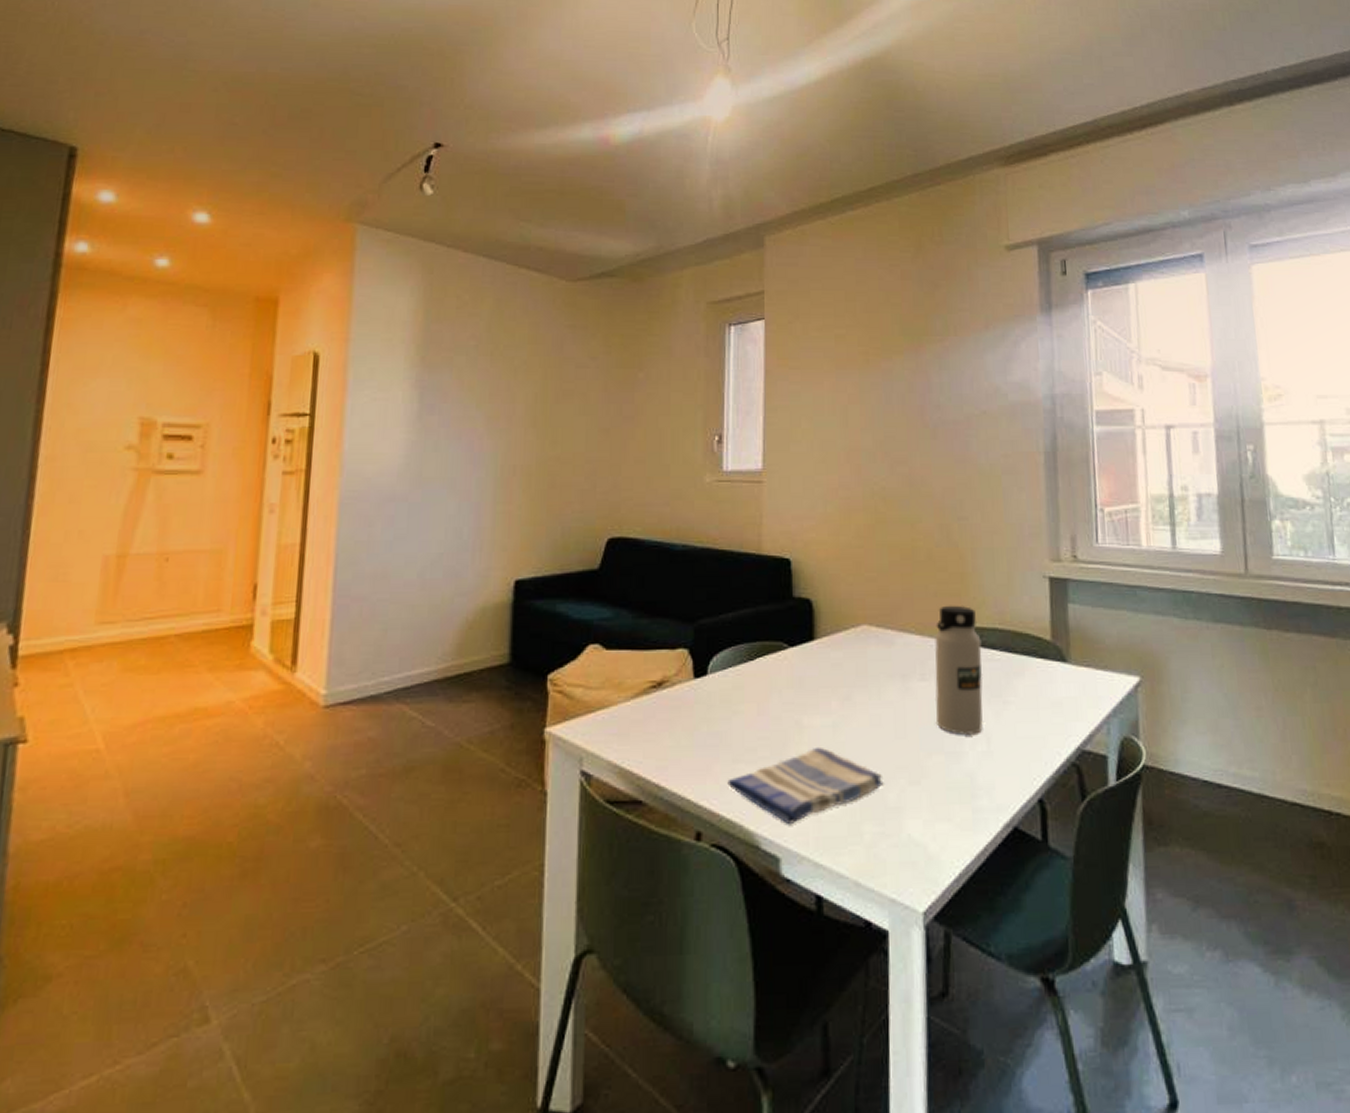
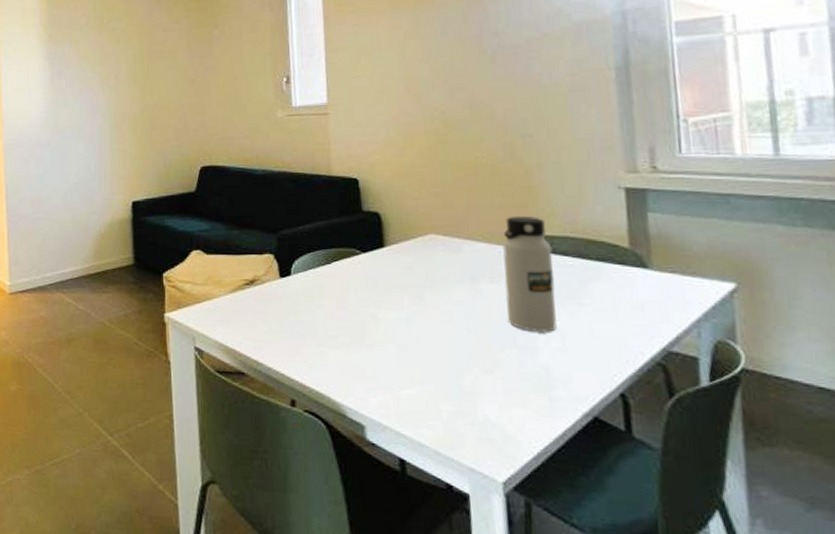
dish towel: present [727,746,884,824] -> none [314,337,458,399]

